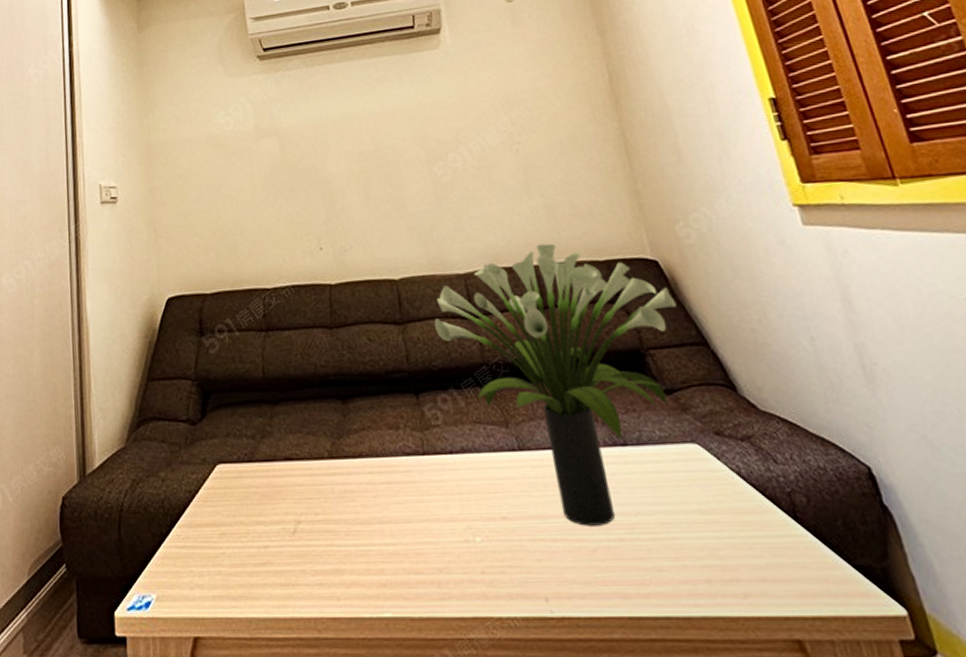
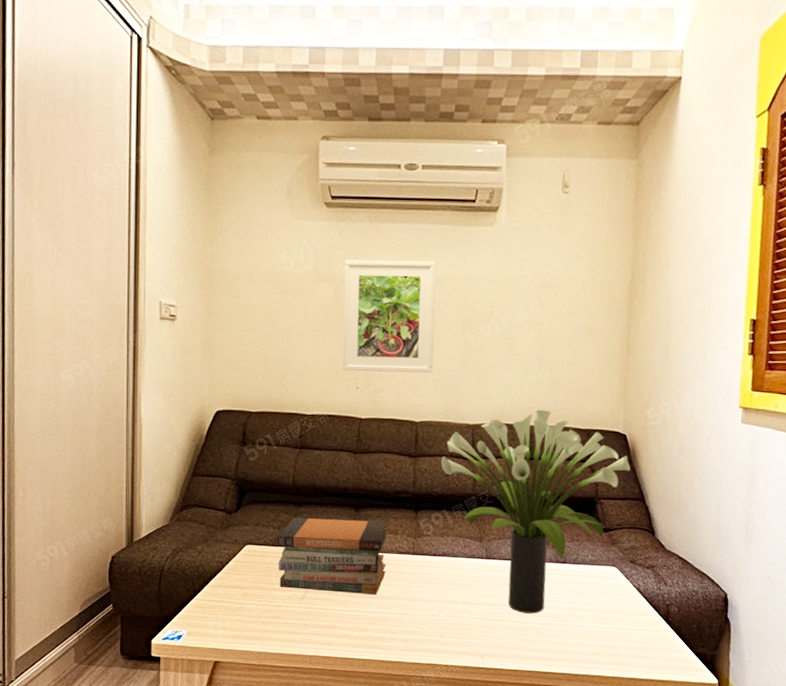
book stack: none [252,413,394,520] -> present [277,518,387,595]
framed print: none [285,95,404,231] -> present [342,259,436,373]

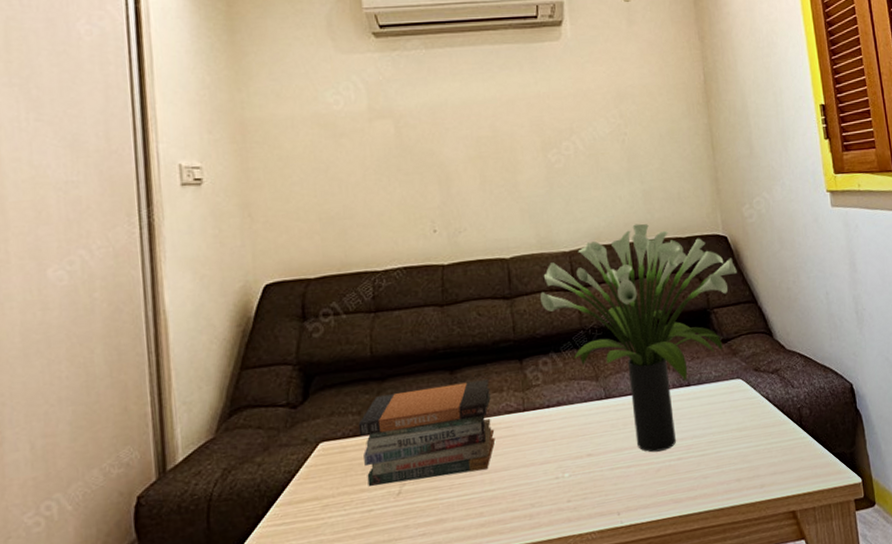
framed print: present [342,259,436,373] -> none [402,82,518,214]

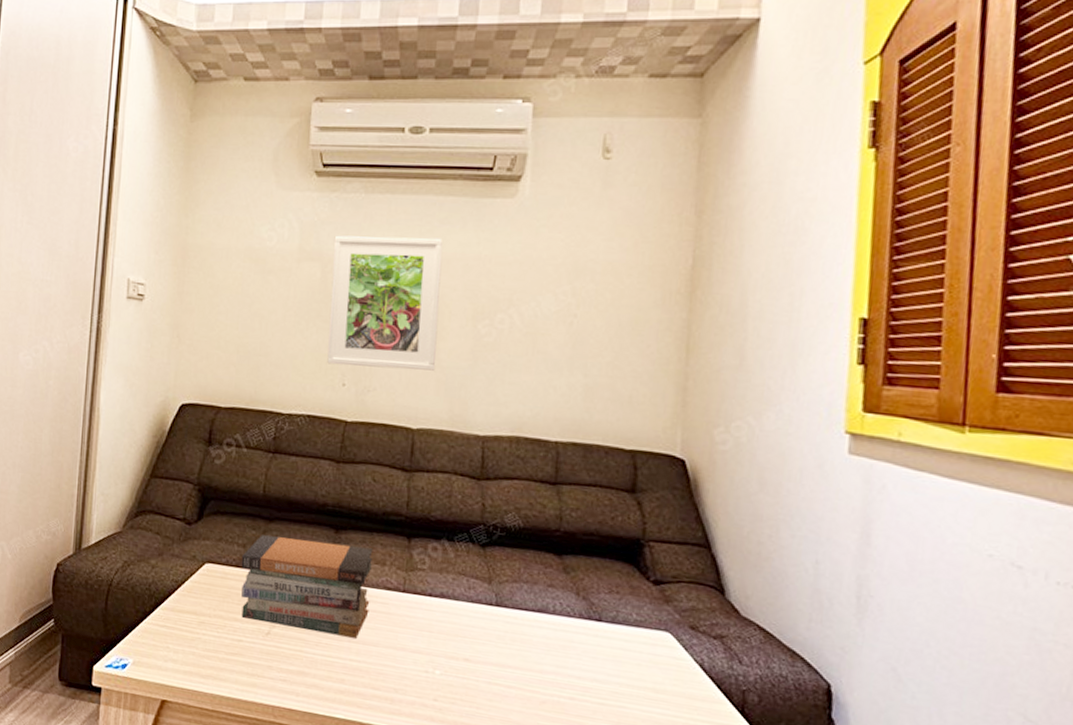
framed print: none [402,82,518,214] -> present [327,235,443,371]
potted plant: present [540,223,737,452] -> none [442,421,691,684]

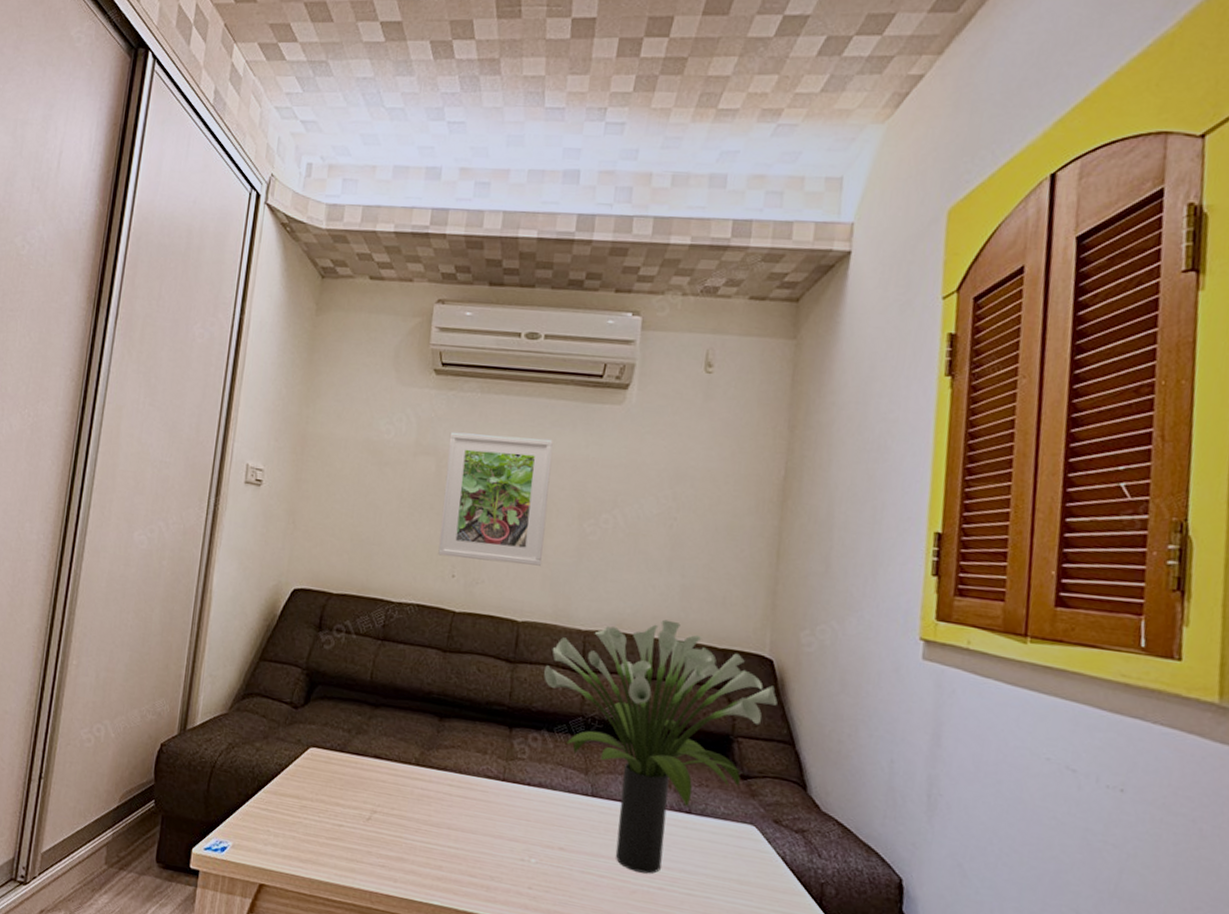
book stack: present [241,535,373,638] -> none [343,720,475,826]
potted plant: none [442,421,691,684] -> present [544,619,778,874]

